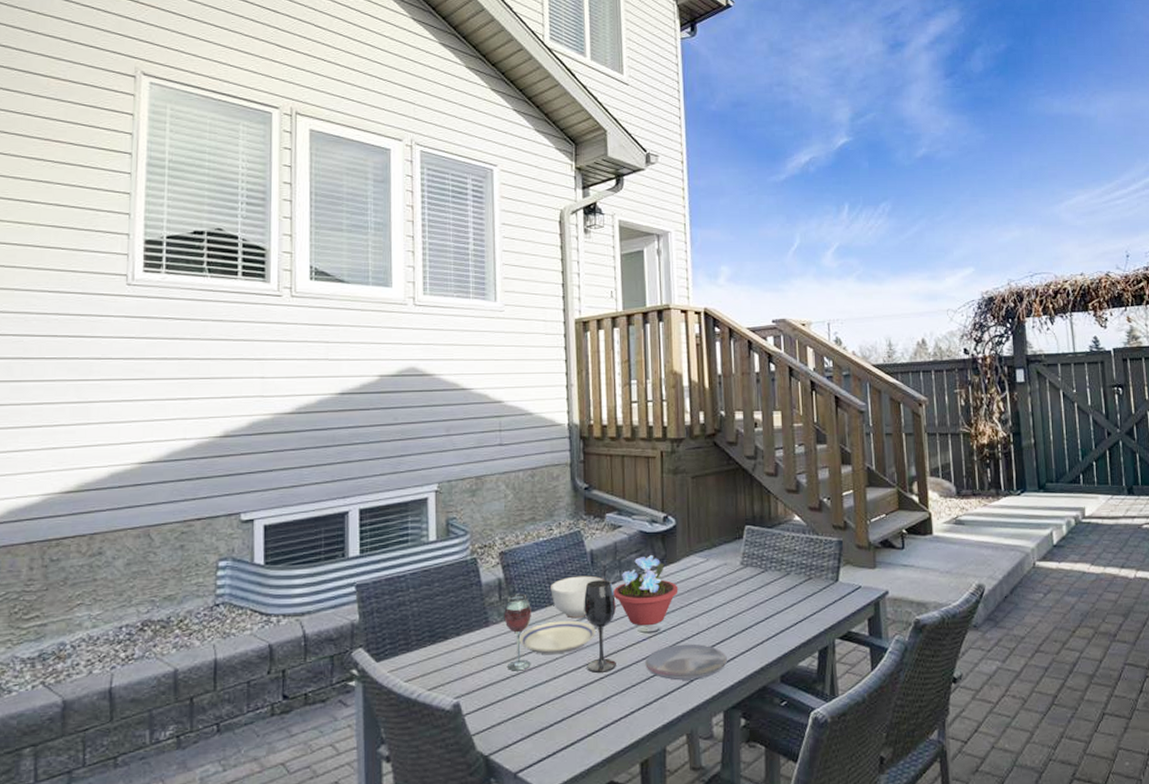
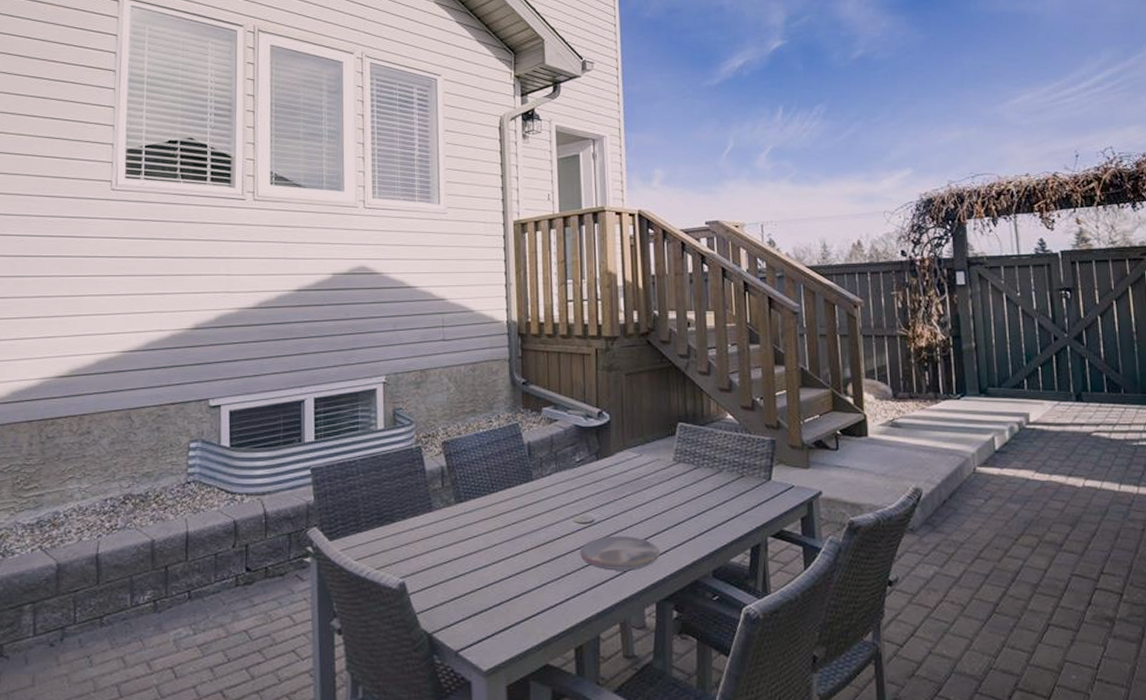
wineglass: present [504,593,531,671] -> none [446,481,472,555]
plate: present [520,620,596,654] -> none [461,509,532,540]
bowl: present [551,575,604,619] -> none [490,466,541,507]
wine glass: present [584,580,616,673] -> none [521,471,552,560]
potted flower: present [613,555,678,625] -> none [549,449,612,516]

